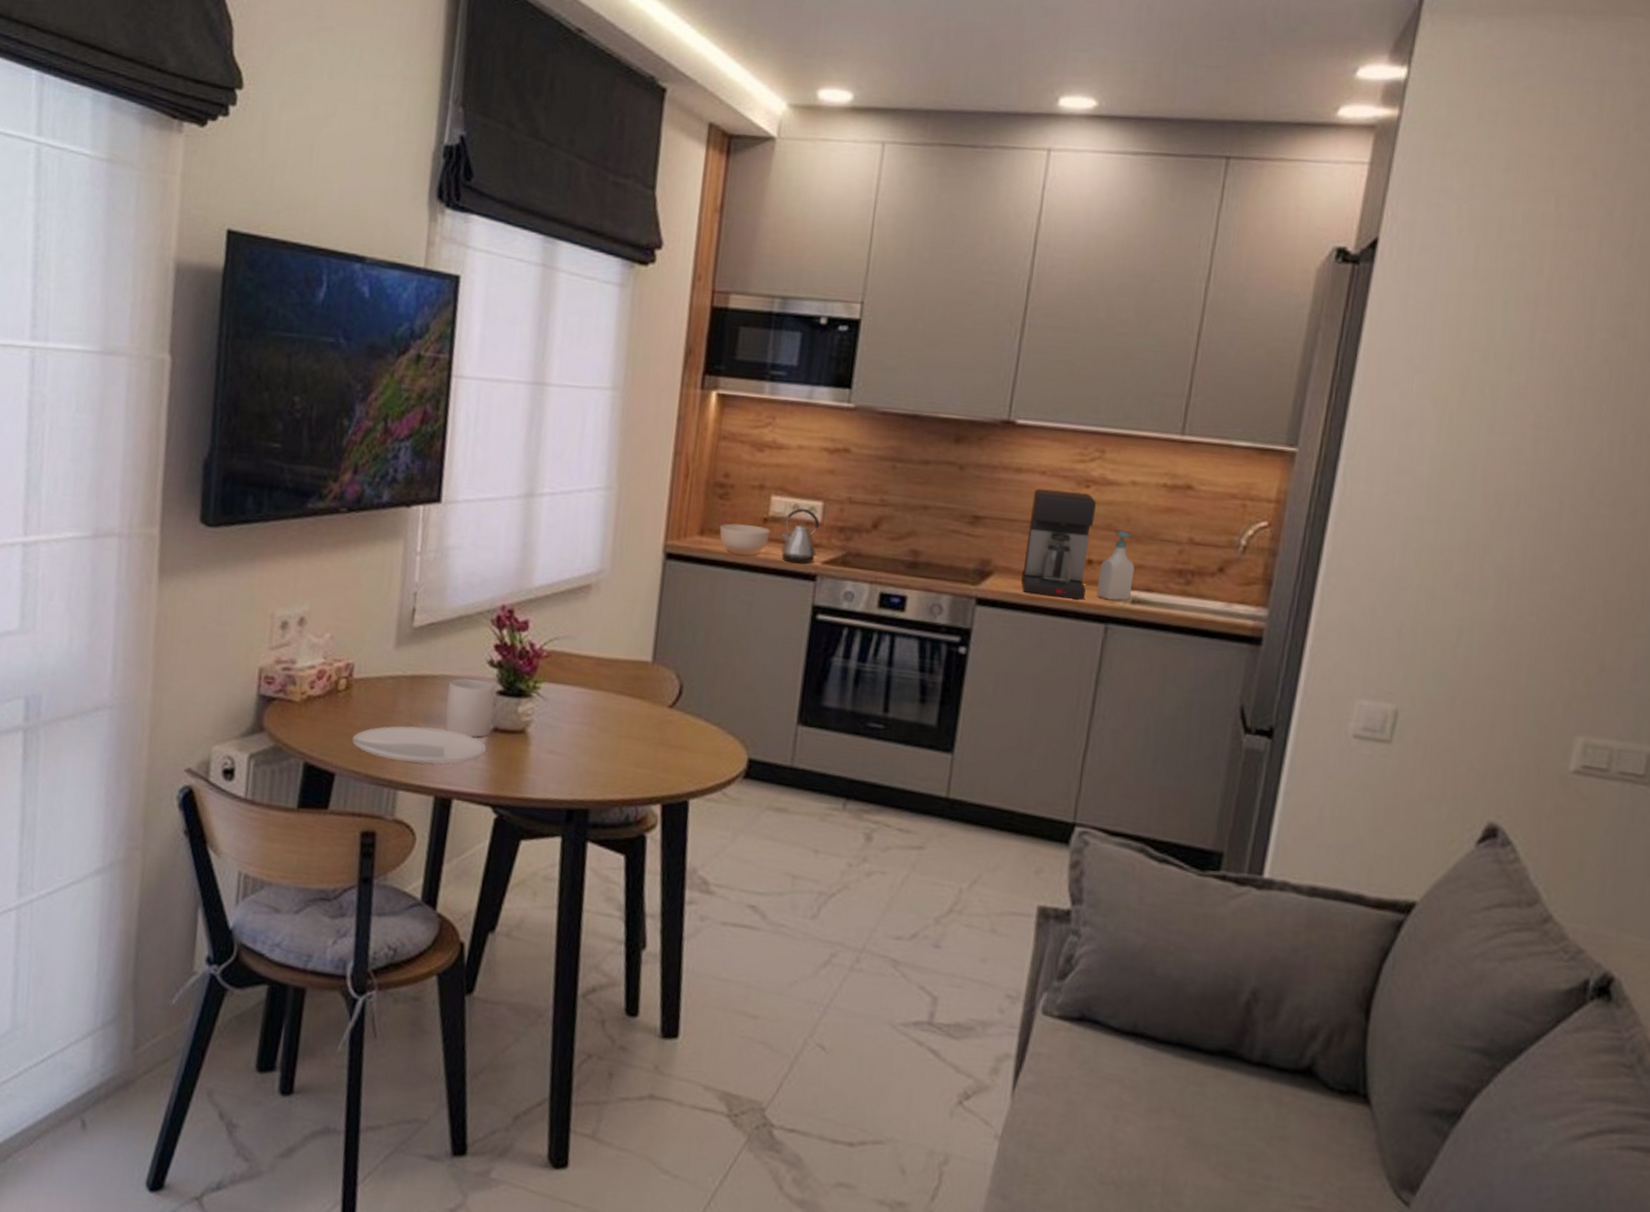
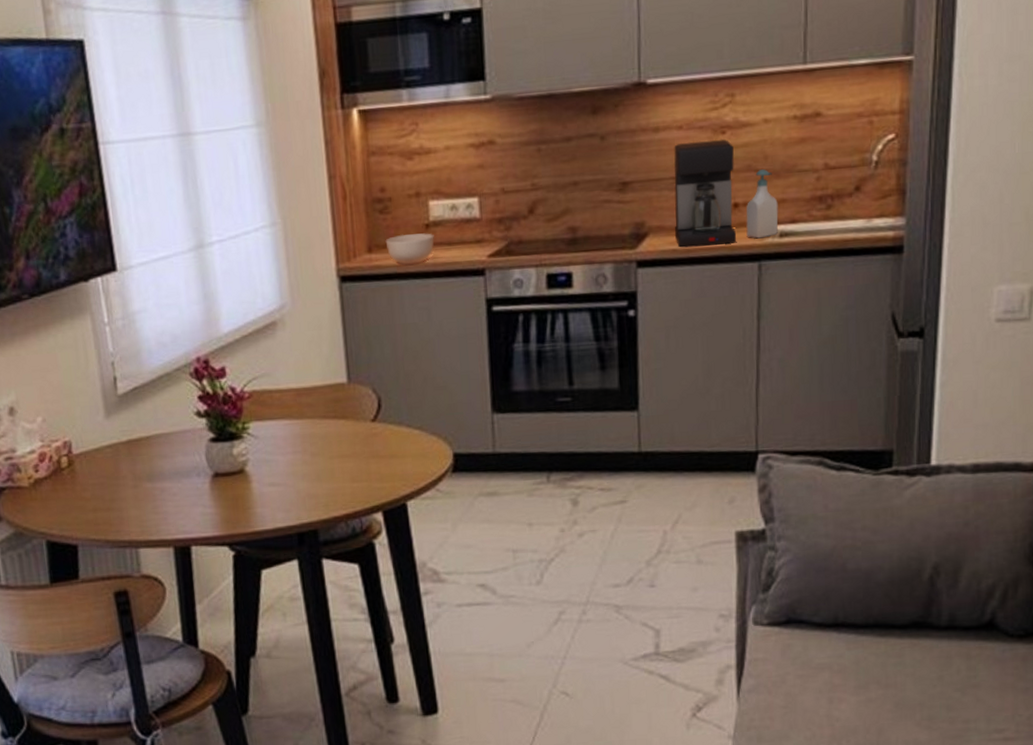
plate: present [352,726,487,764] -> none [85,484,212,522]
mug: present [445,678,496,738] -> none [163,431,212,487]
kettle: present [779,508,820,565] -> none [442,207,484,263]

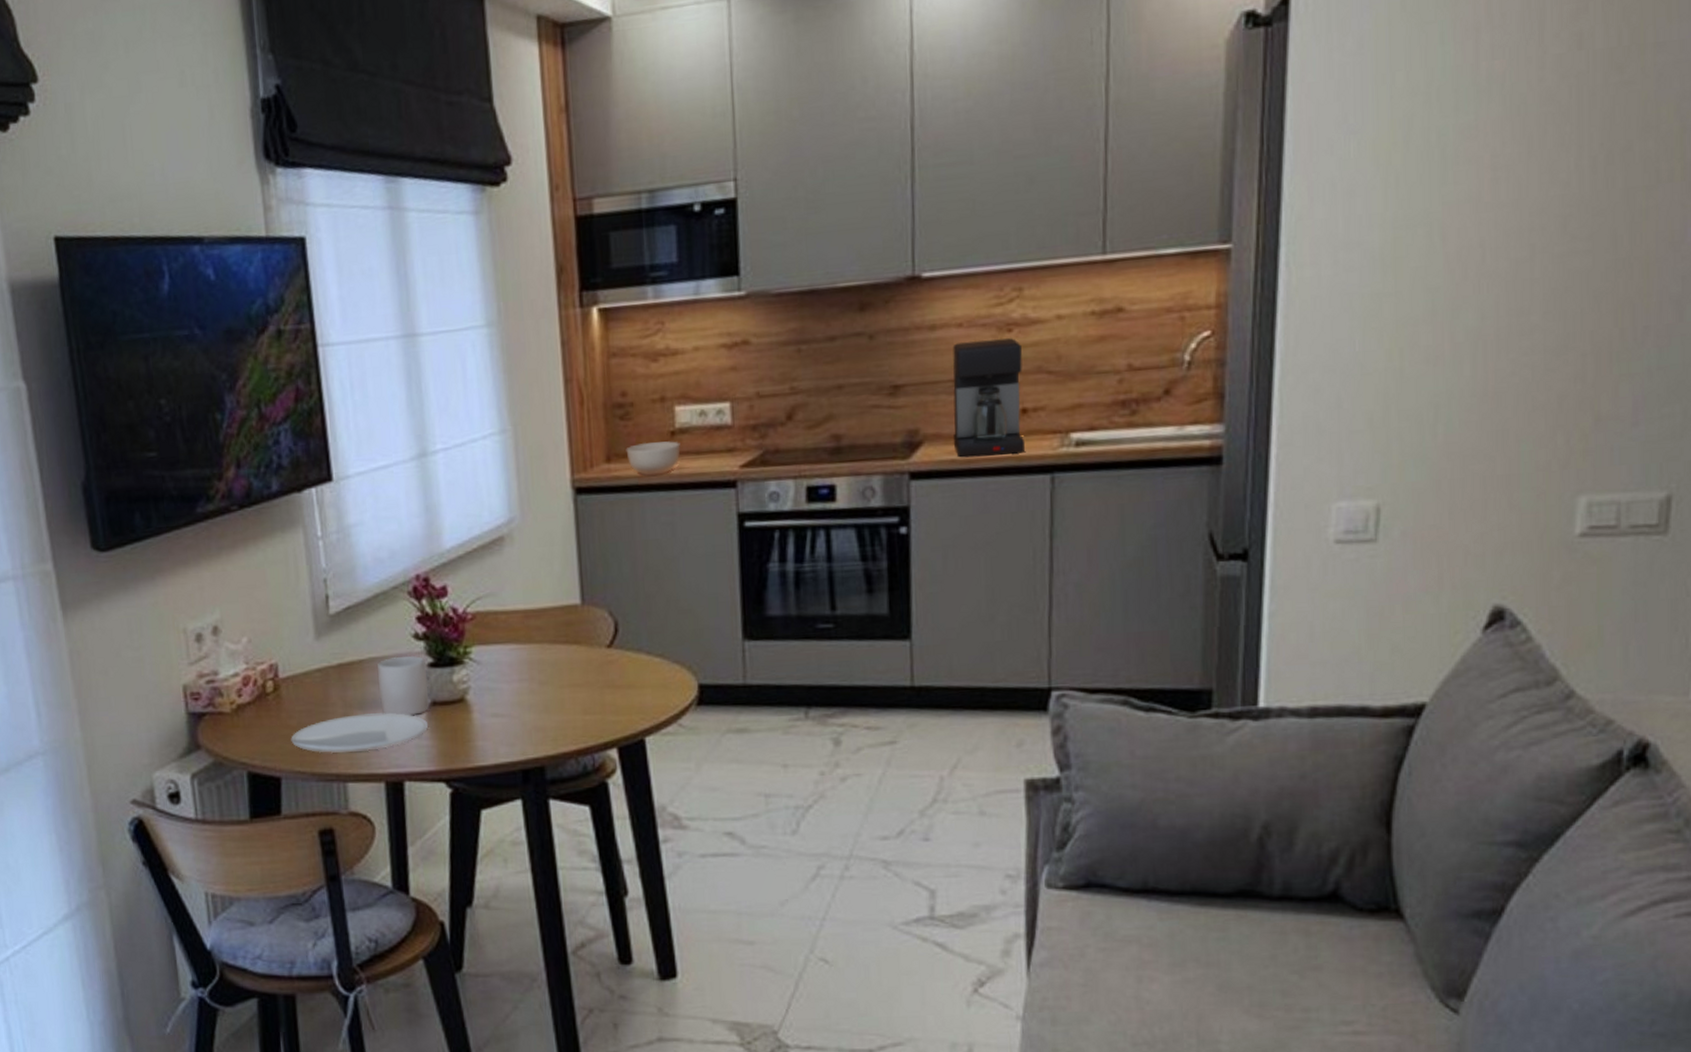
plate: none [85,484,212,522] -> present [291,713,429,753]
mug: none [163,431,212,487] -> present [377,655,429,716]
soap bottle: present [746,169,779,239] -> none [1036,371,1074,448]

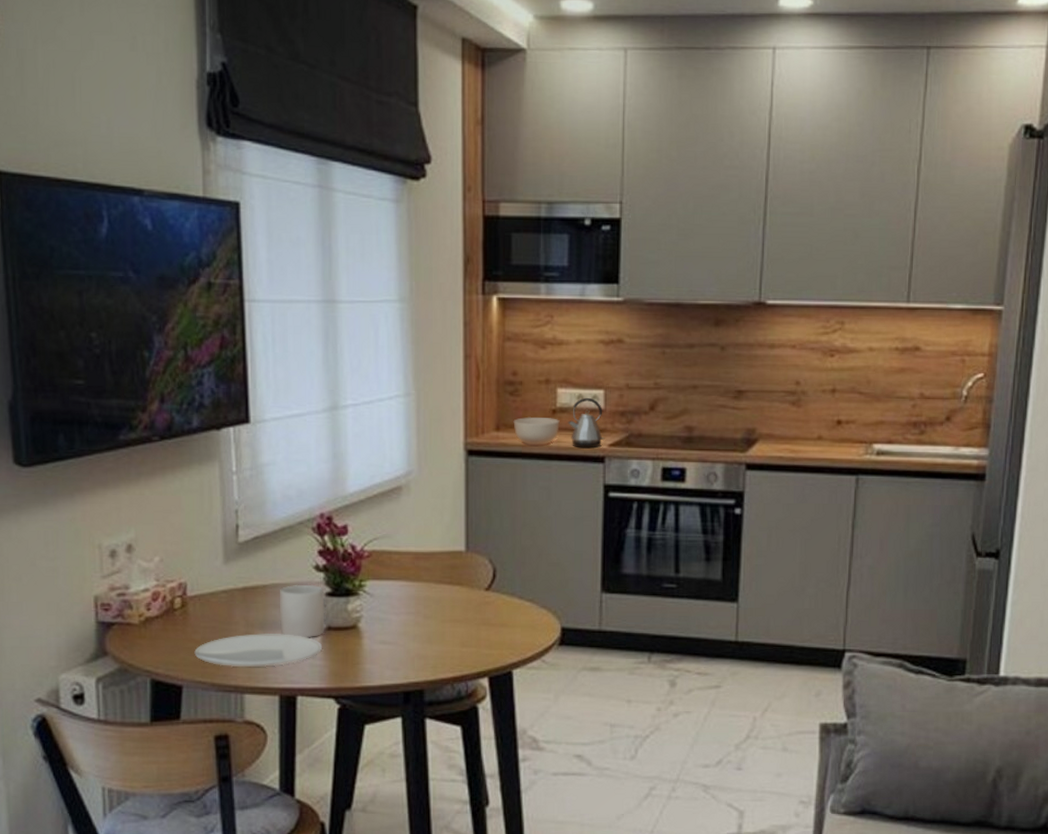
kettle: none [689,413,735,474] -> present [567,397,605,449]
coffee maker: present [953,338,1024,458] -> none [782,361,840,456]

